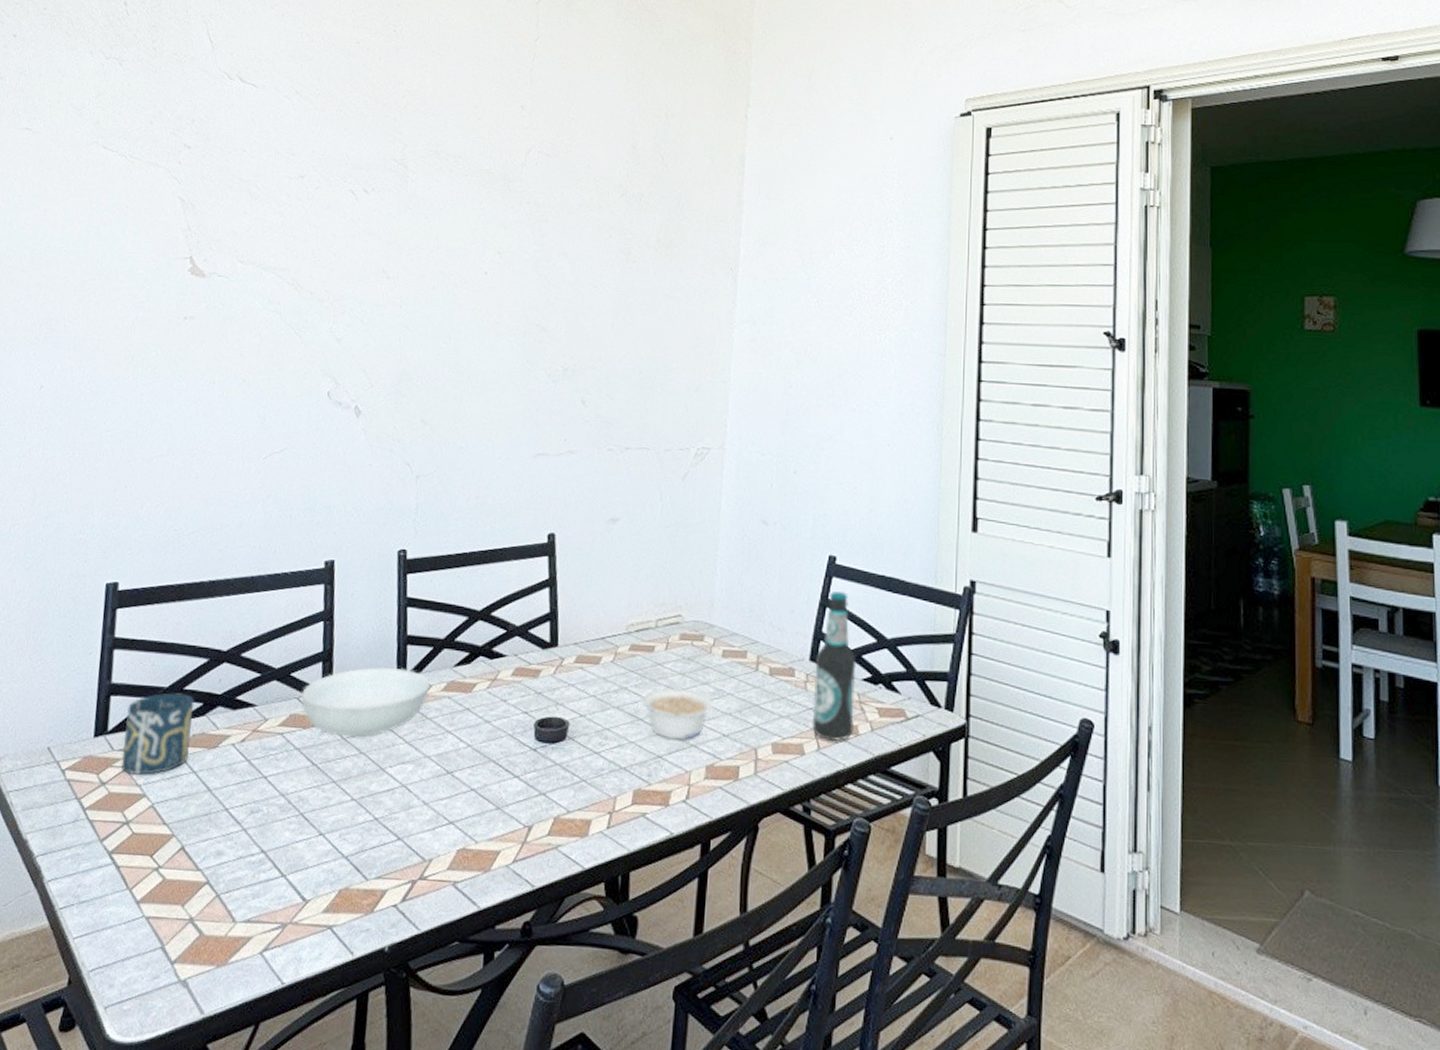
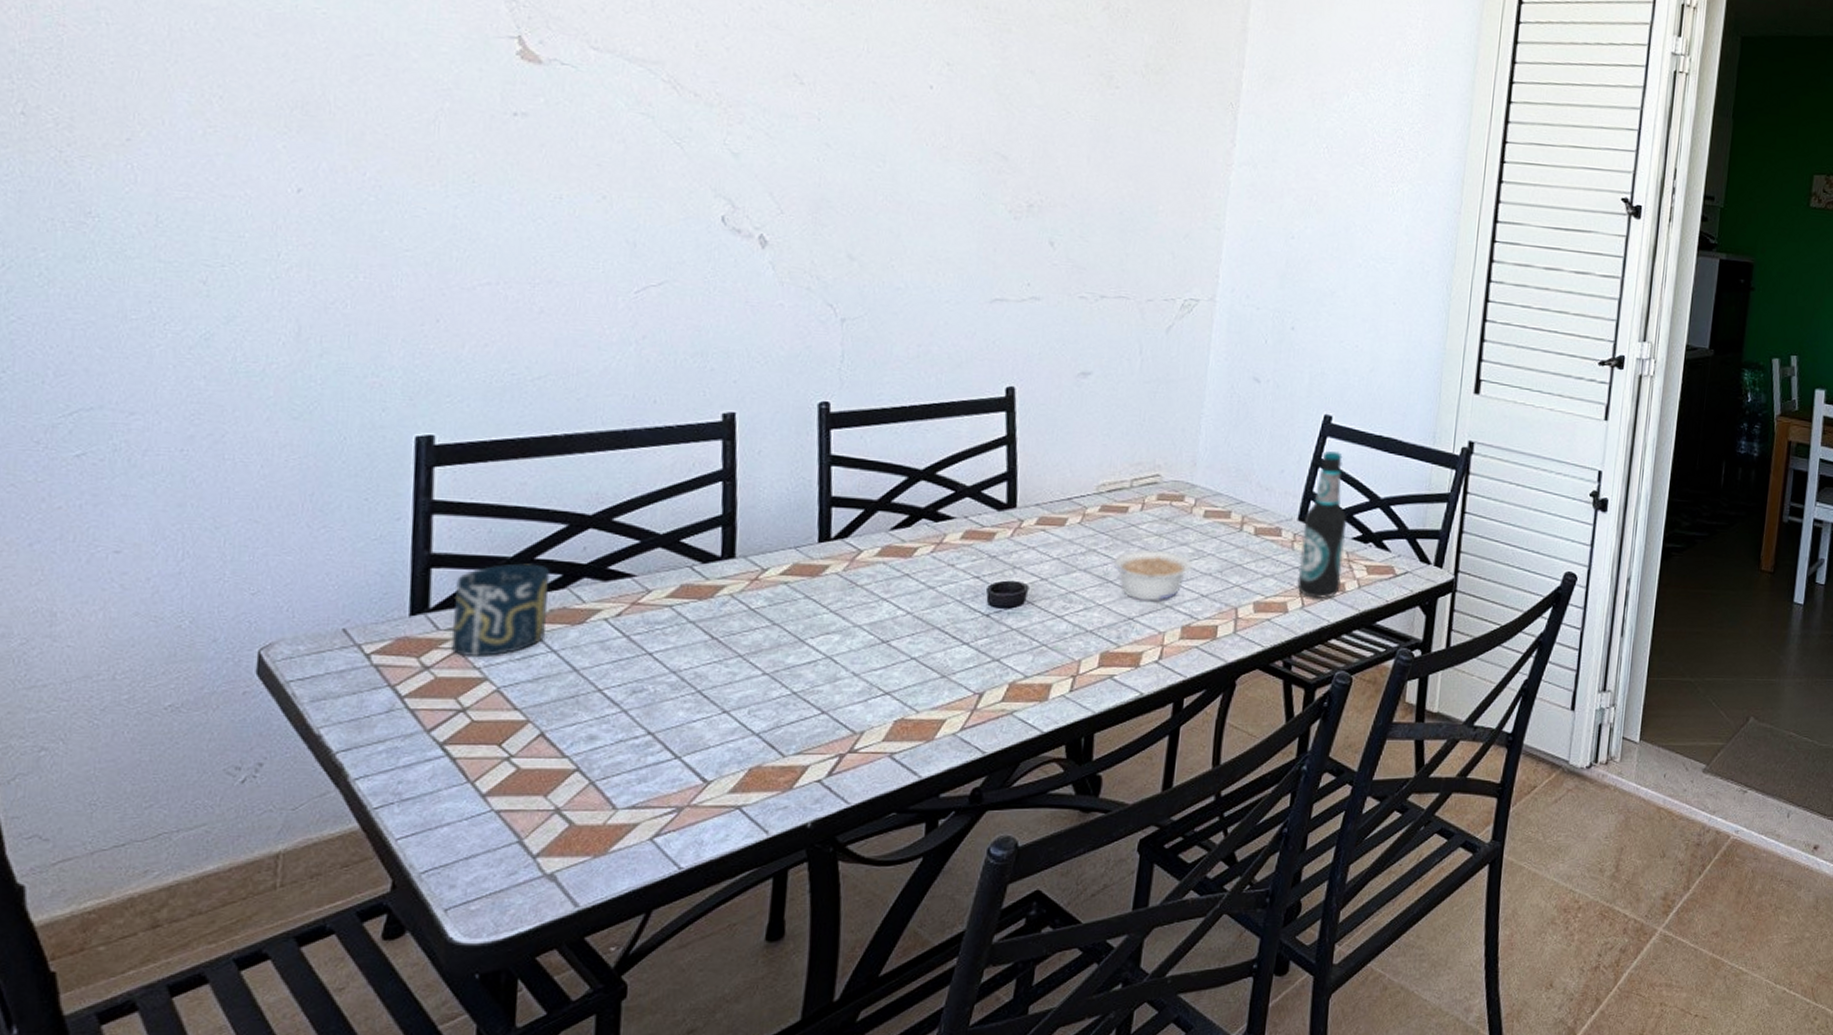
serving bowl: present [300,666,430,738] -> none [694,531,860,608]

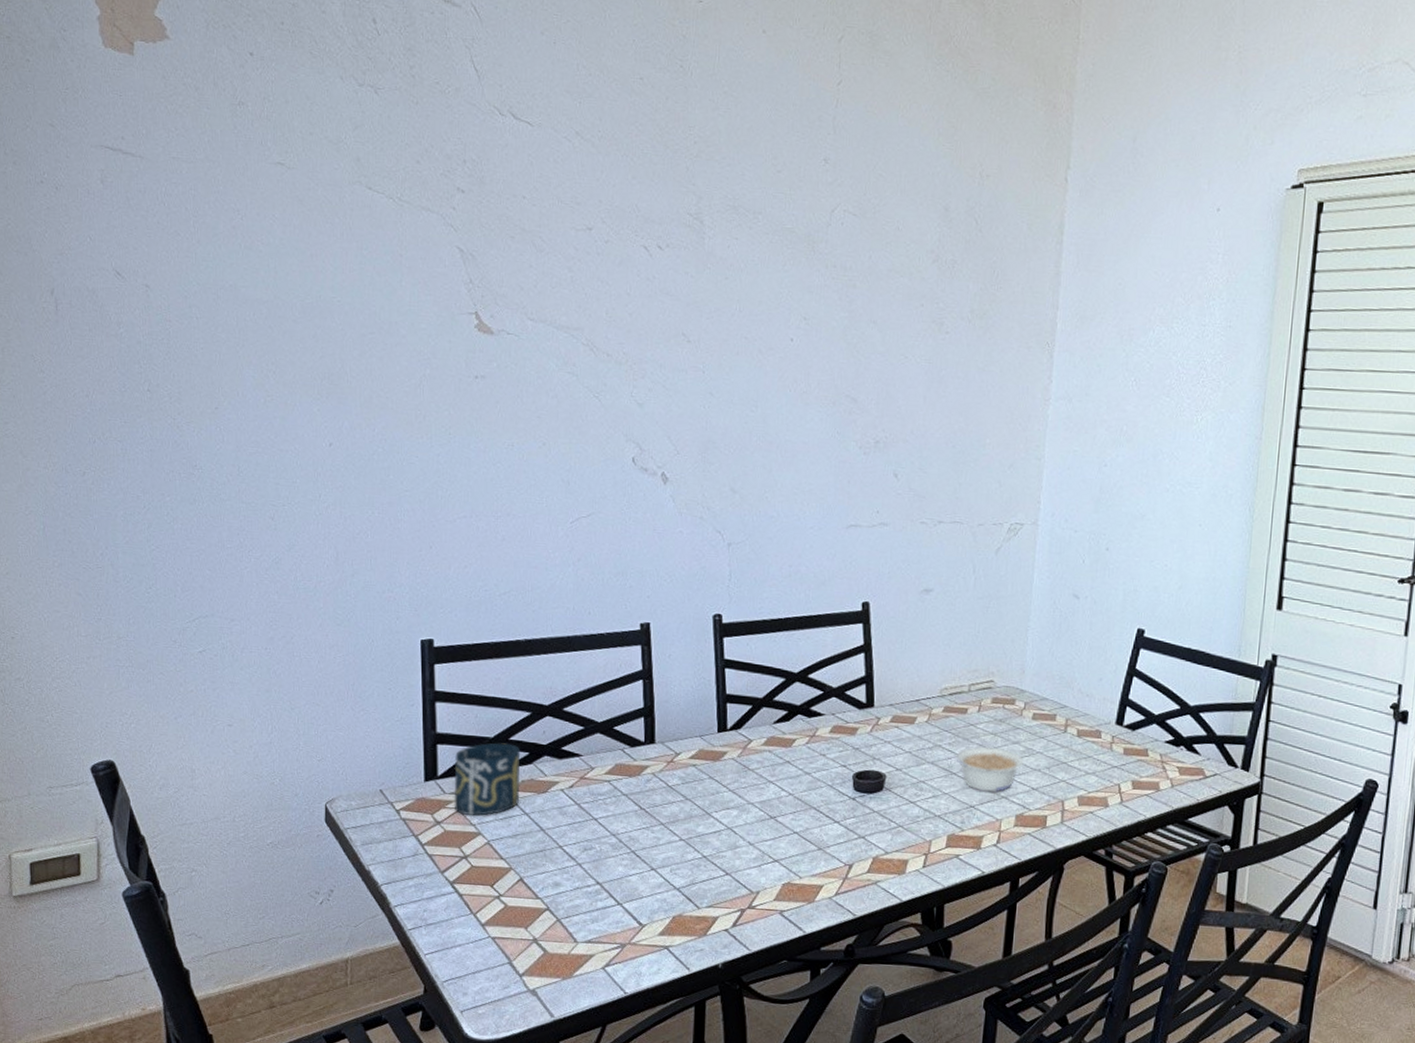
bottle: present [1297,451,1348,600] -> none [1116,662,1161,796]

